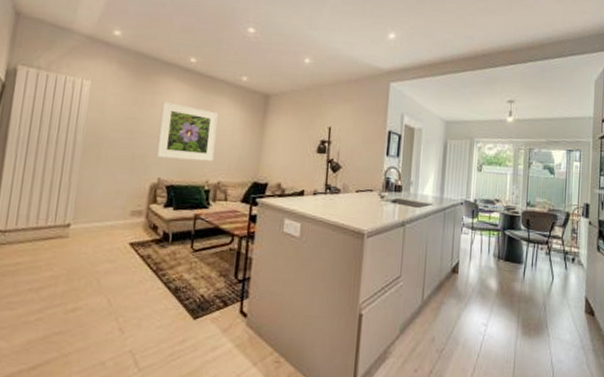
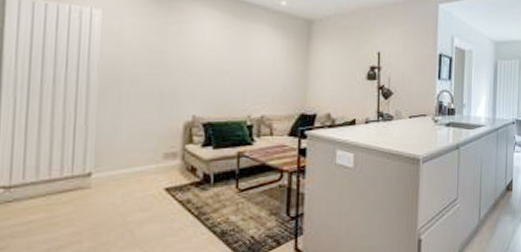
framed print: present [156,100,218,162] -> none [188,30,257,95]

